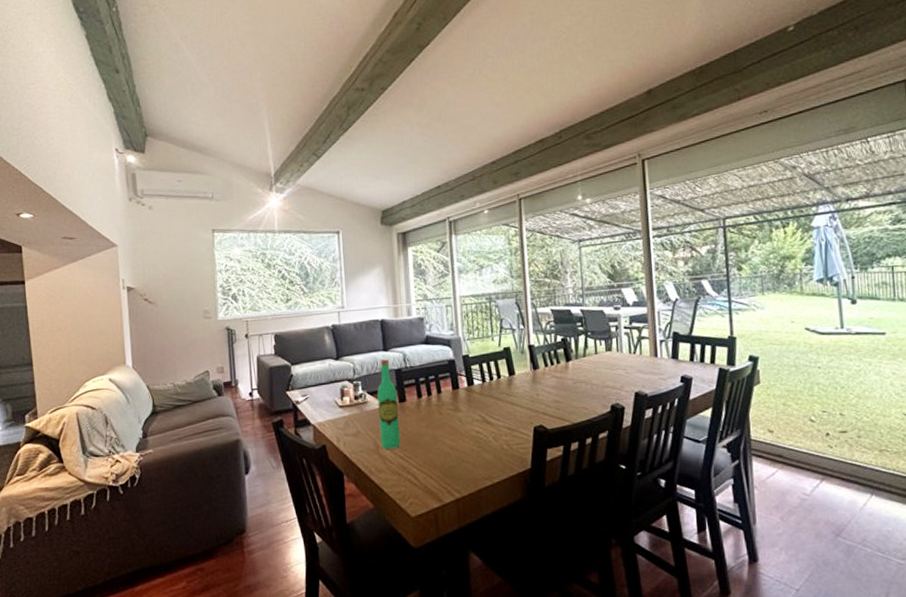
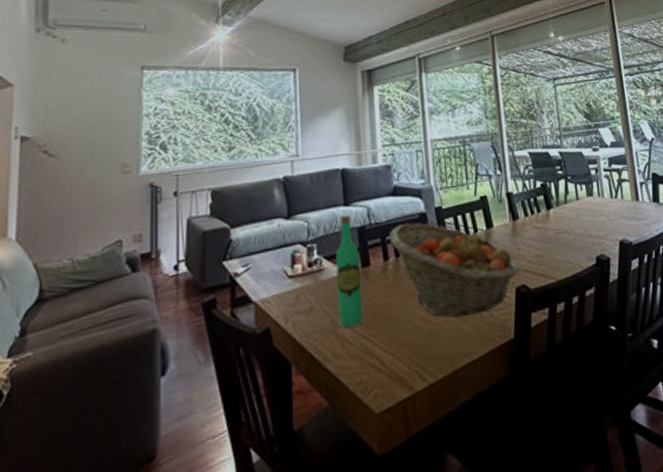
fruit basket: none [422,367,537,448] -> present [389,222,519,318]

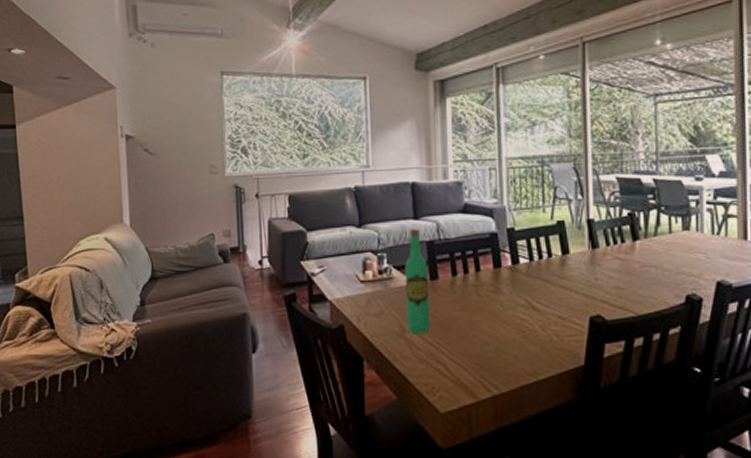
fruit basket: present [389,222,519,318] -> none [459,241,595,338]

